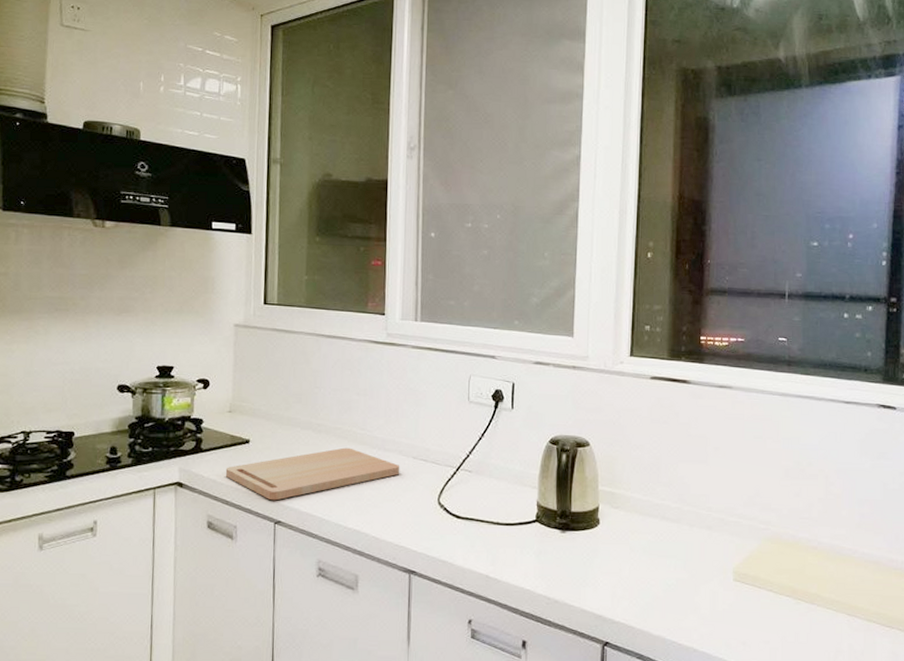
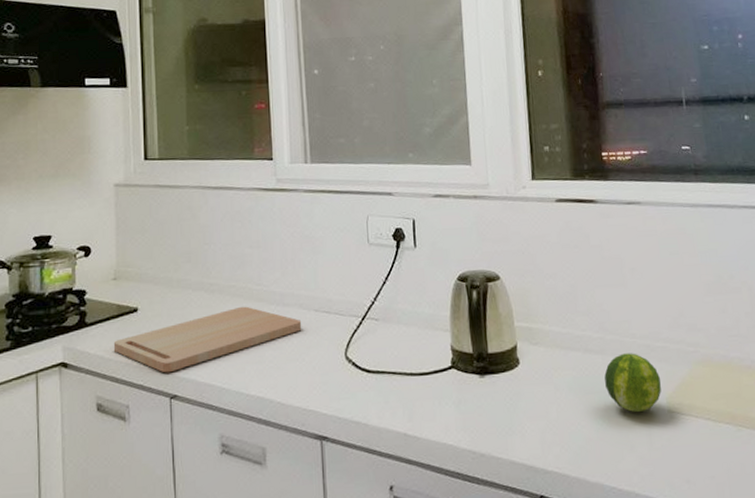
fruit: none [678,524,730,579] -> present [604,353,661,413]

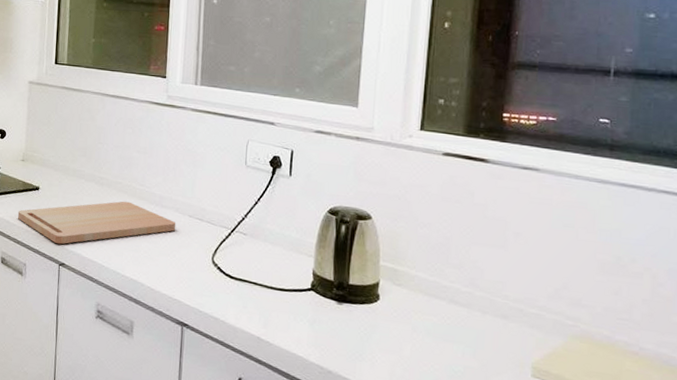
fruit: present [604,353,661,413] -> none [467,311,529,371]

